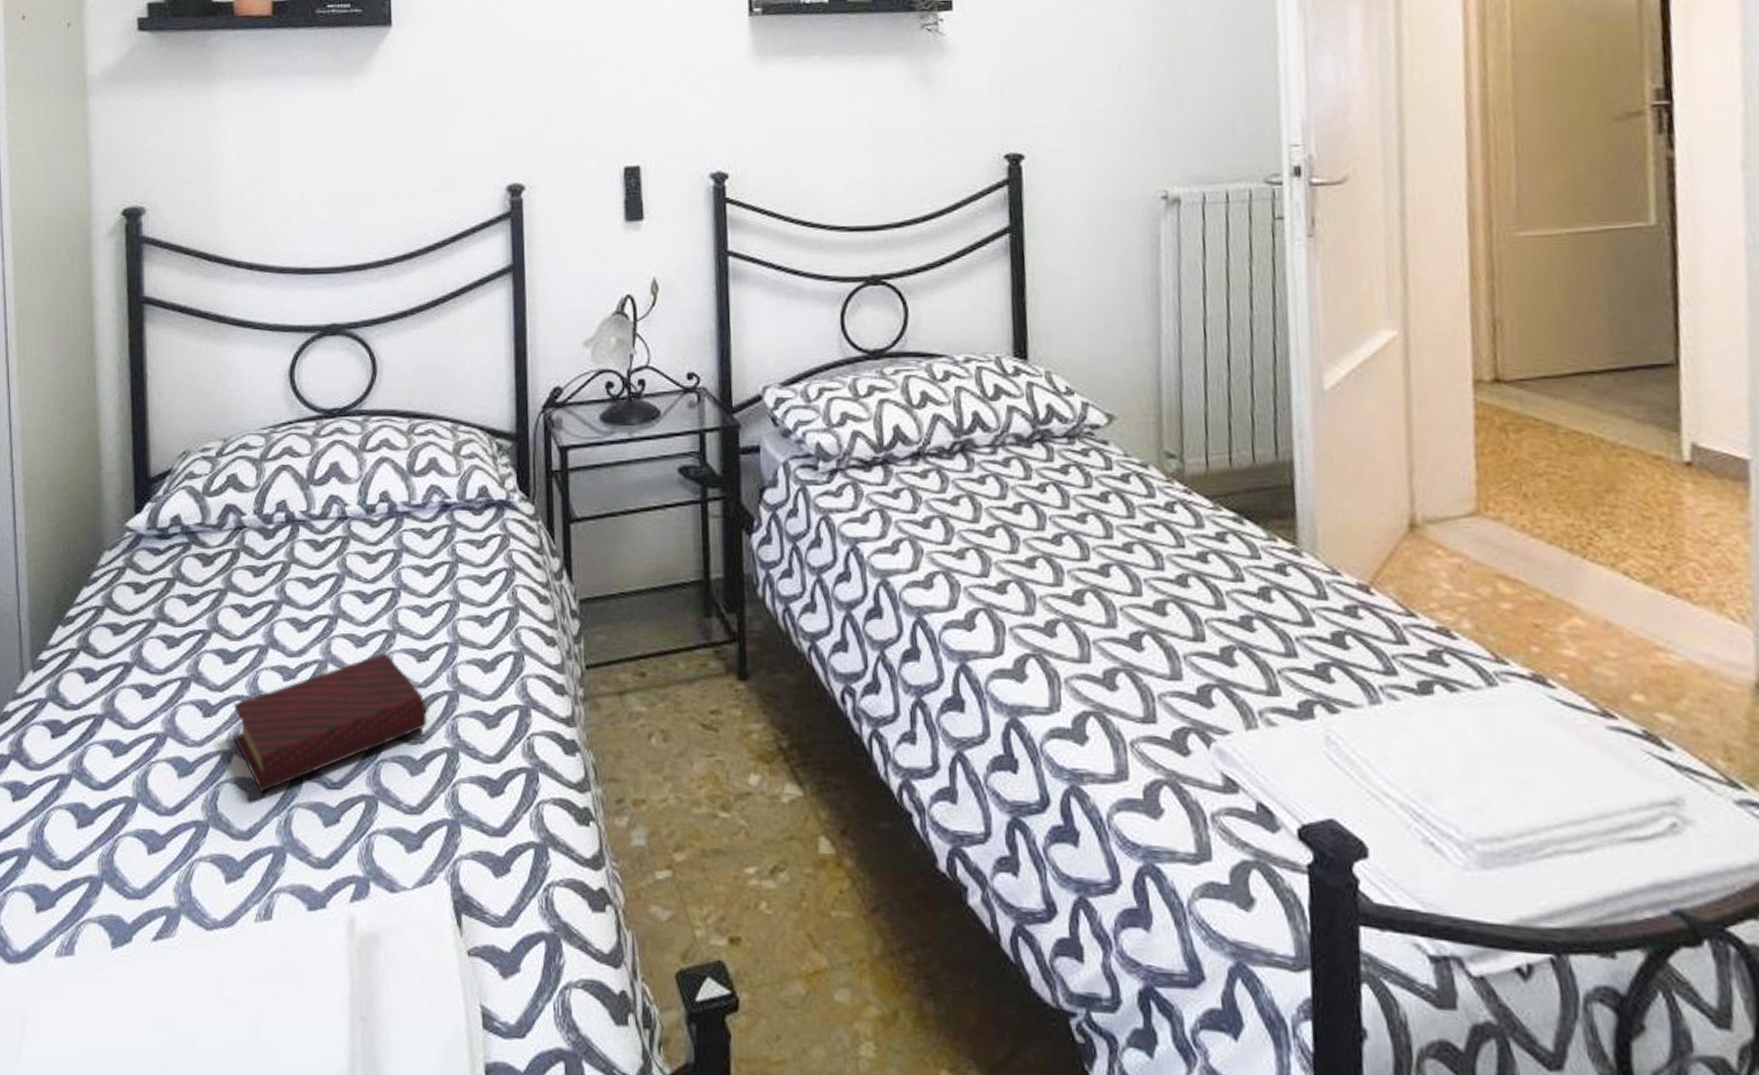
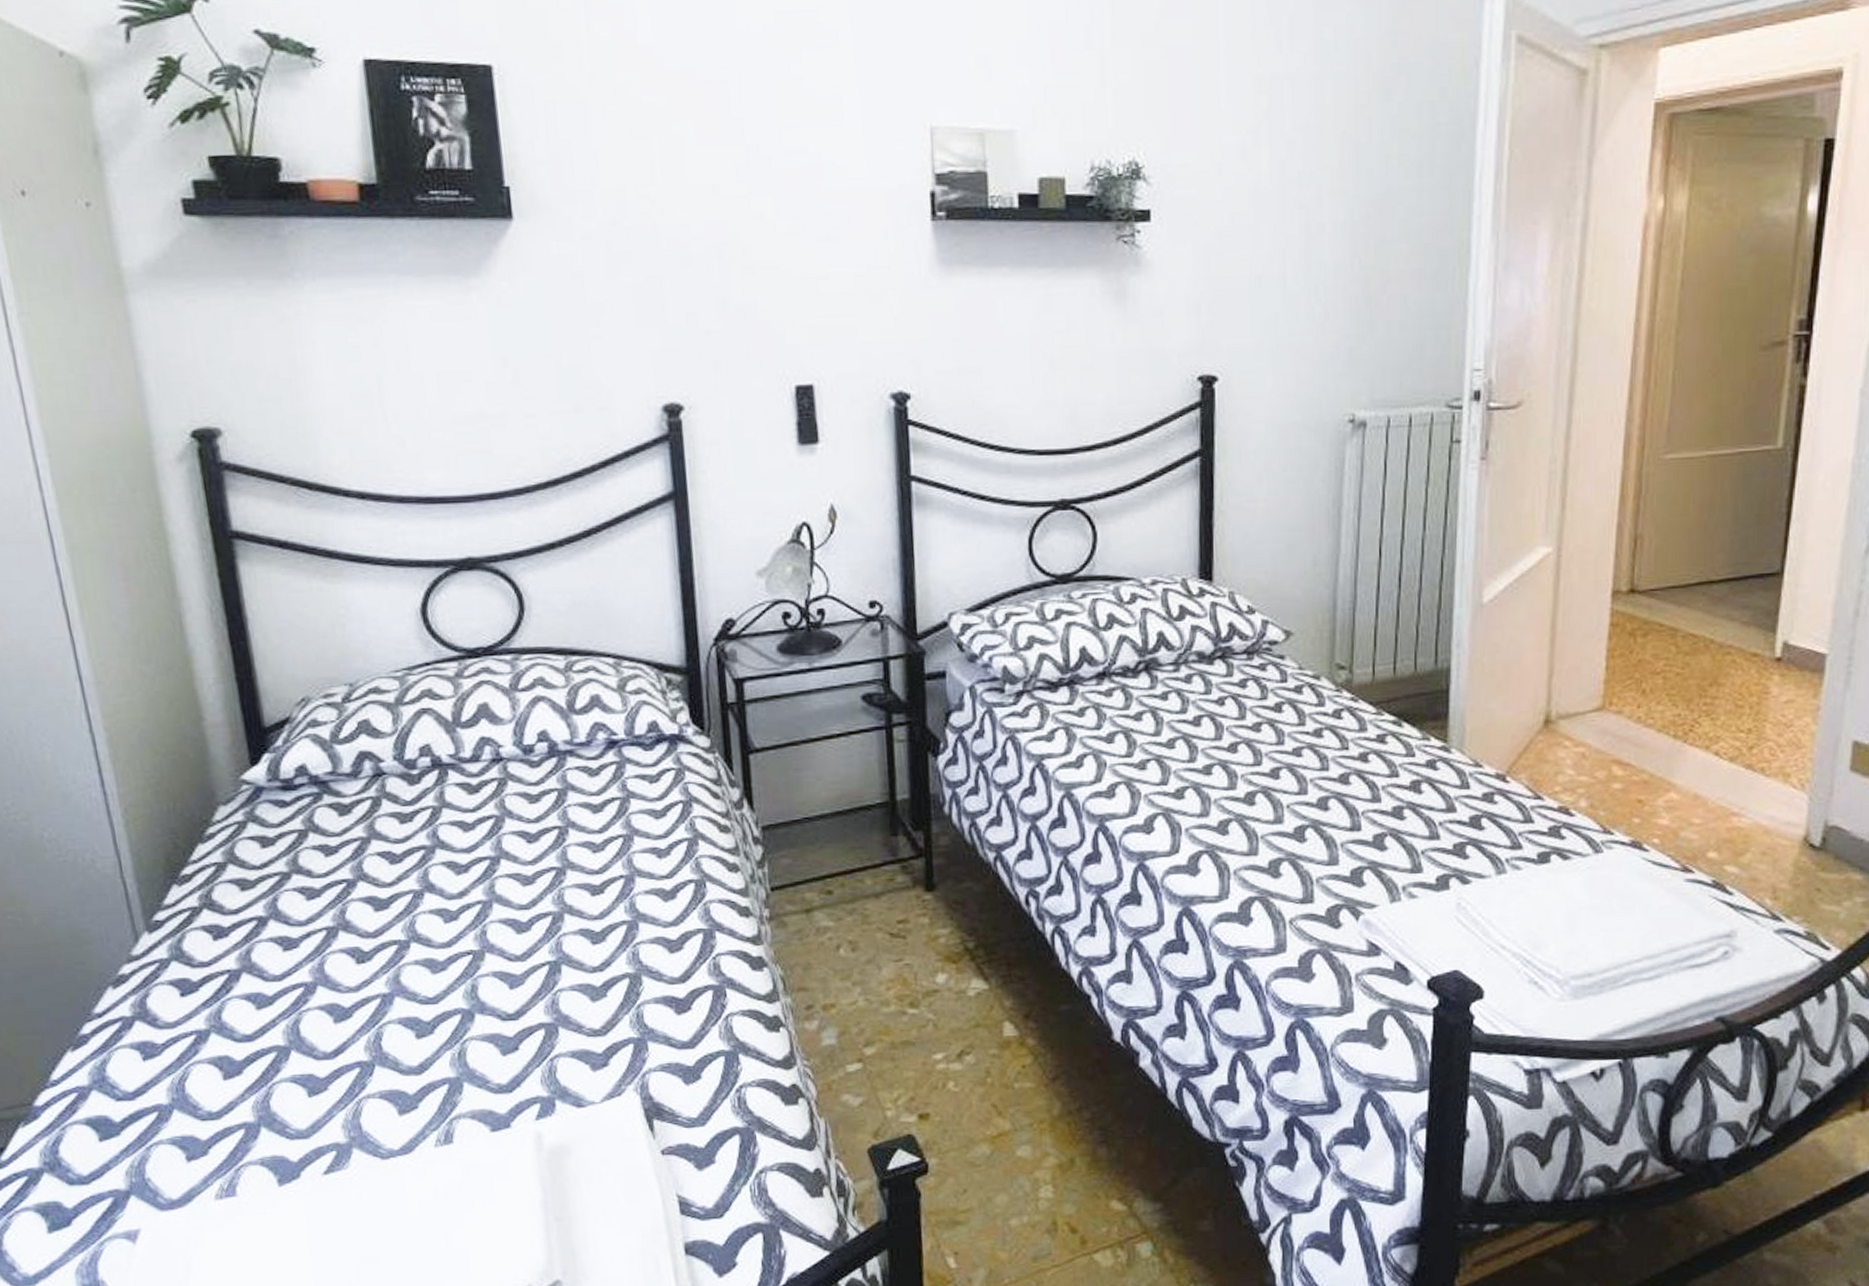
book: present [233,652,427,793] -> none [389,888,606,1030]

